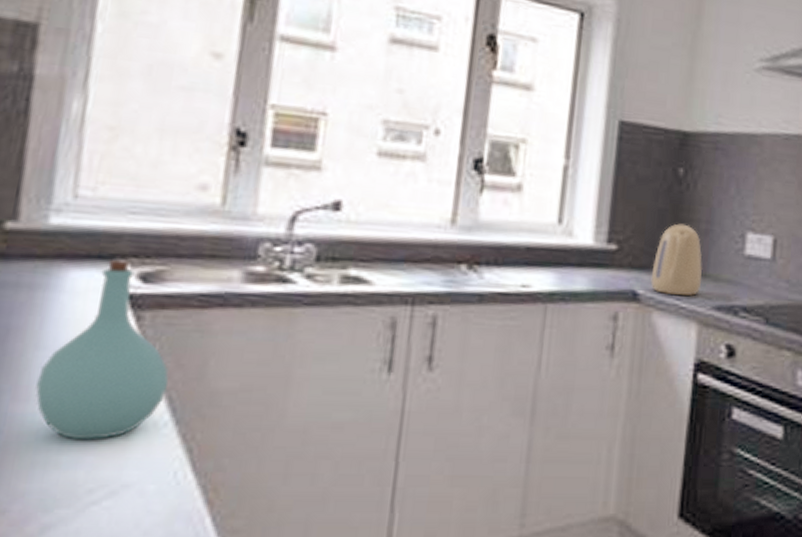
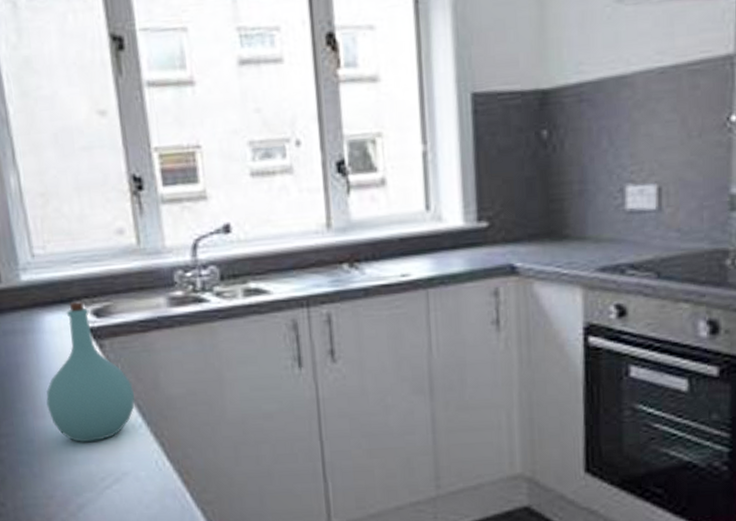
kettle: present [650,223,703,297] -> none [527,188,581,264]

